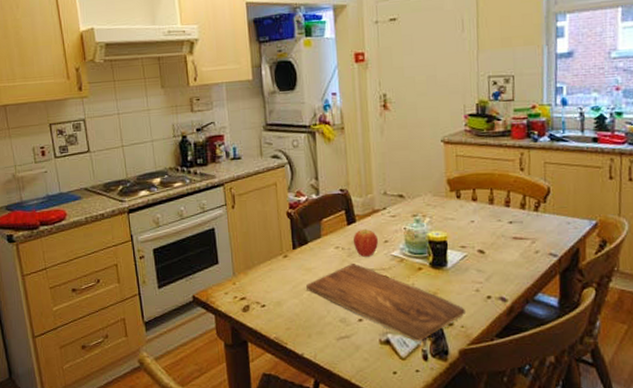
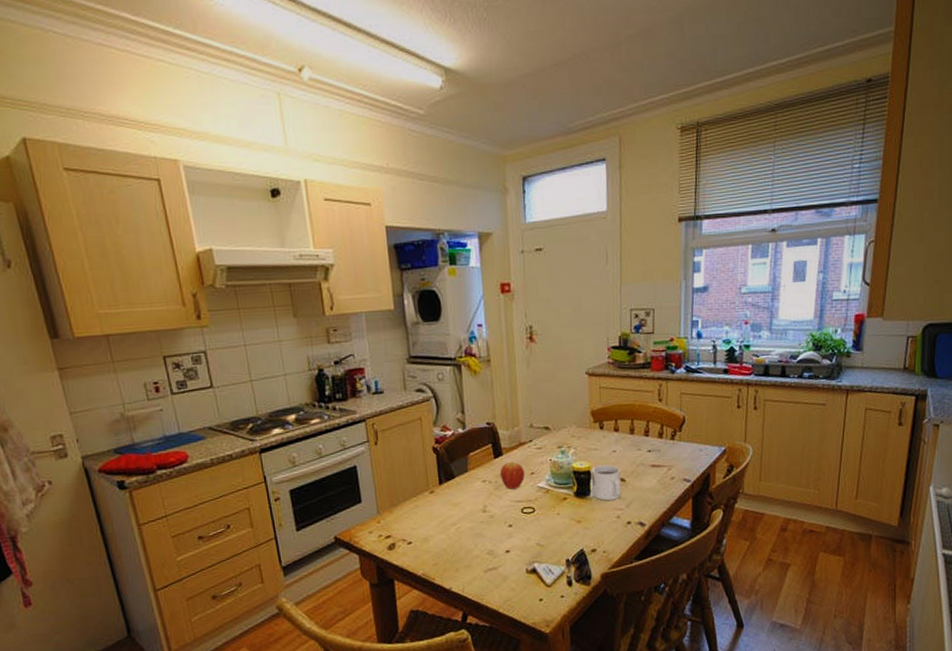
cutting board: present [306,264,465,342] -> none [454,496,607,569]
mug: none [447,234,481,273] -> present [591,464,622,501]

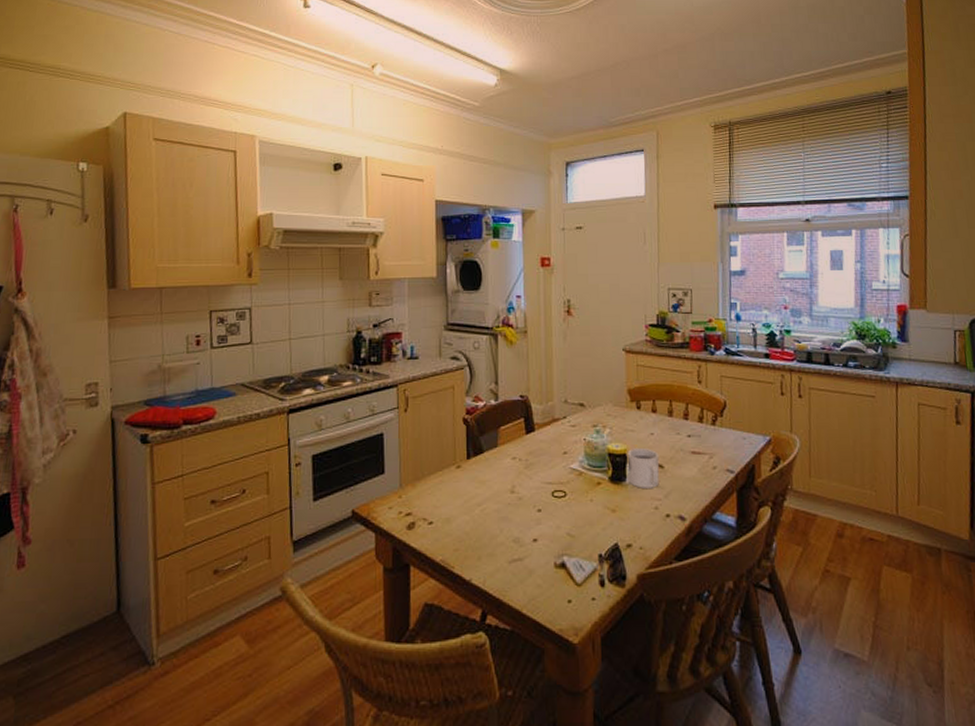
fruit: present [500,461,525,490] -> none [532,438,558,469]

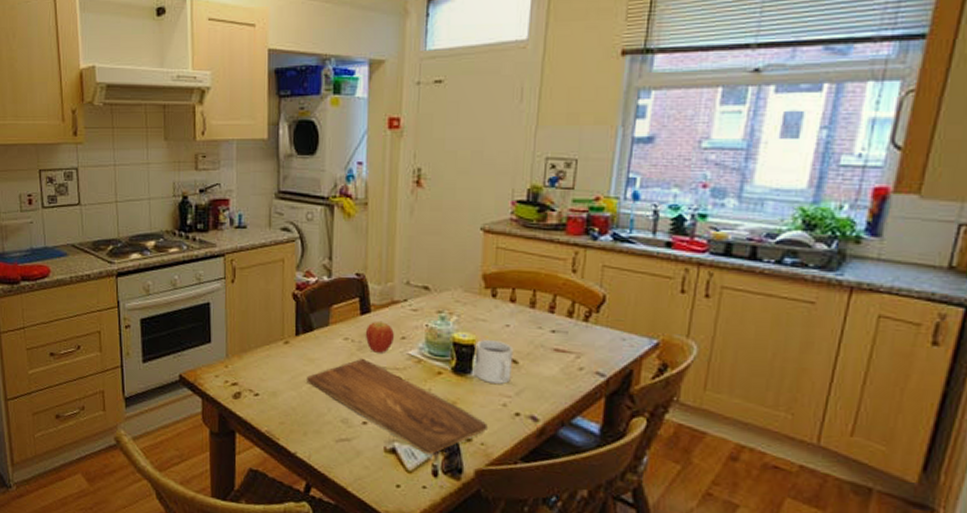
cutting board: none [479,477,644,566] -> present [307,359,488,455]
fruit: none [532,438,558,469] -> present [366,321,395,353]

